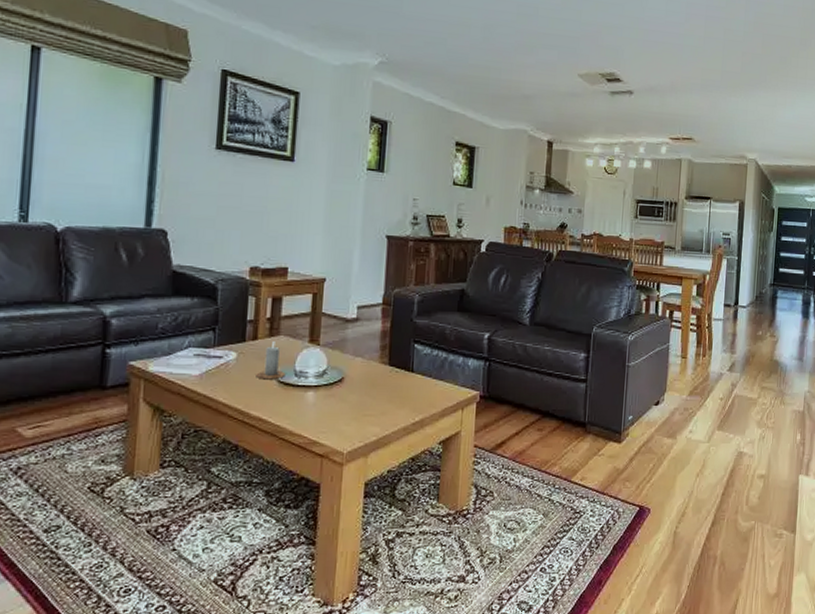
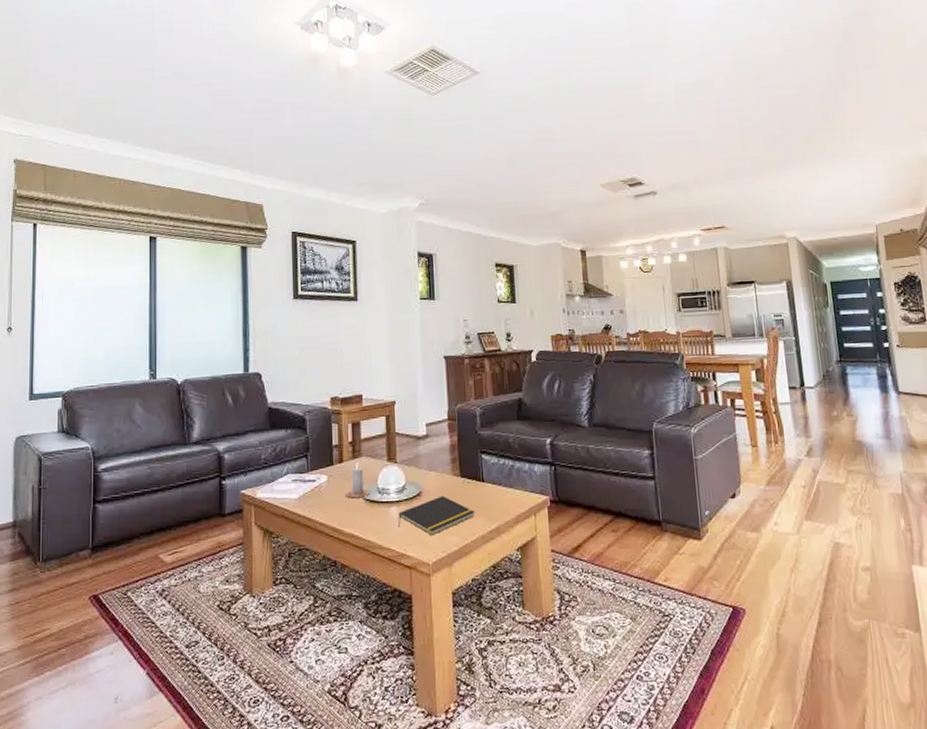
notepad: none [314,383,399,424] -> present [398,496,475,535]

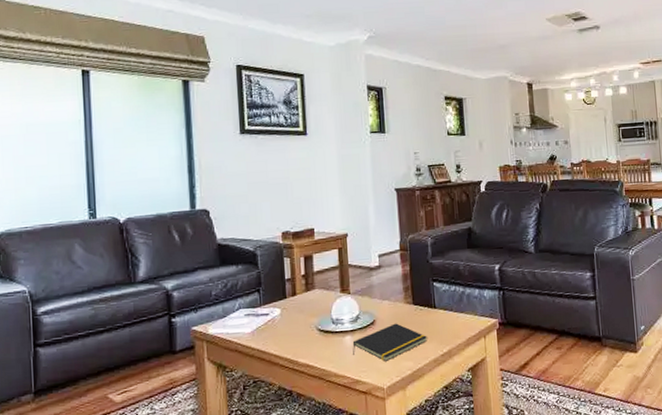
candle: present [345,463,370,499] -> none [299,295,324,330]

